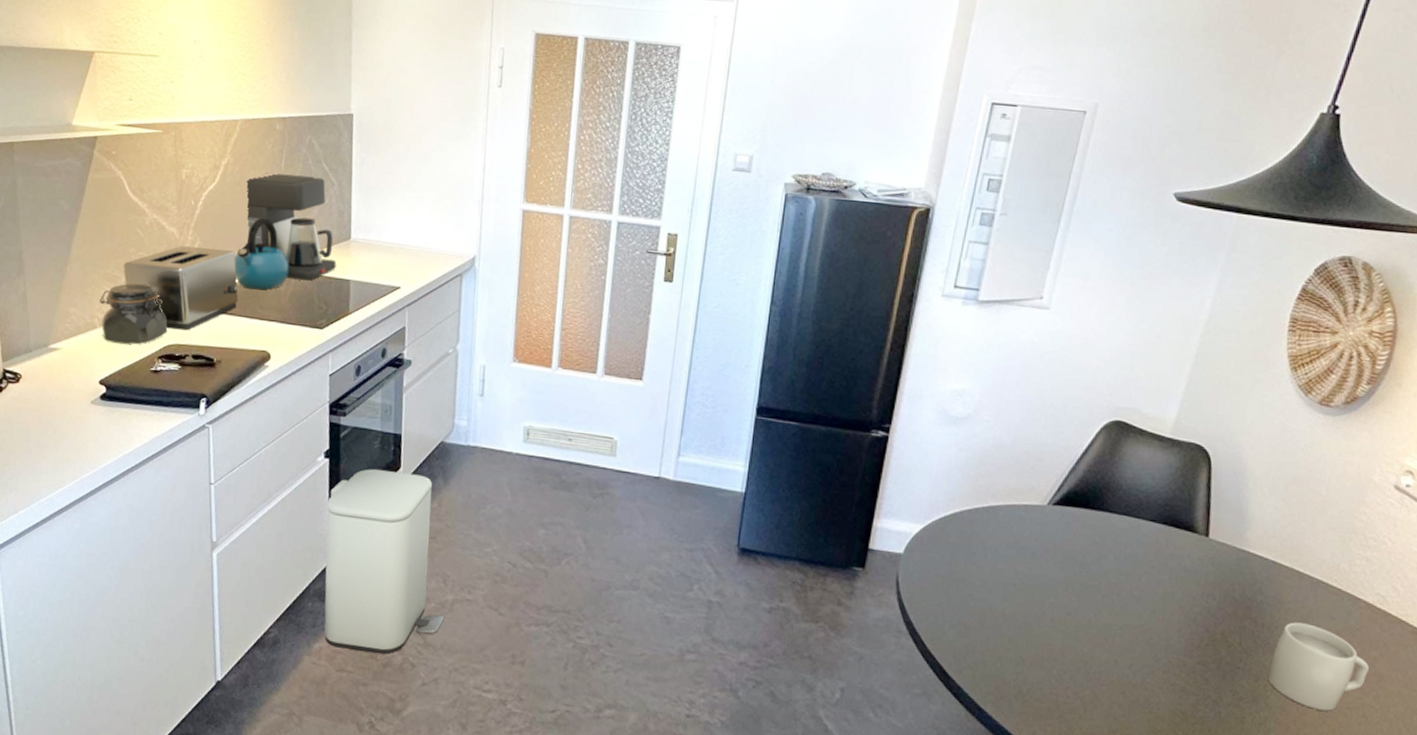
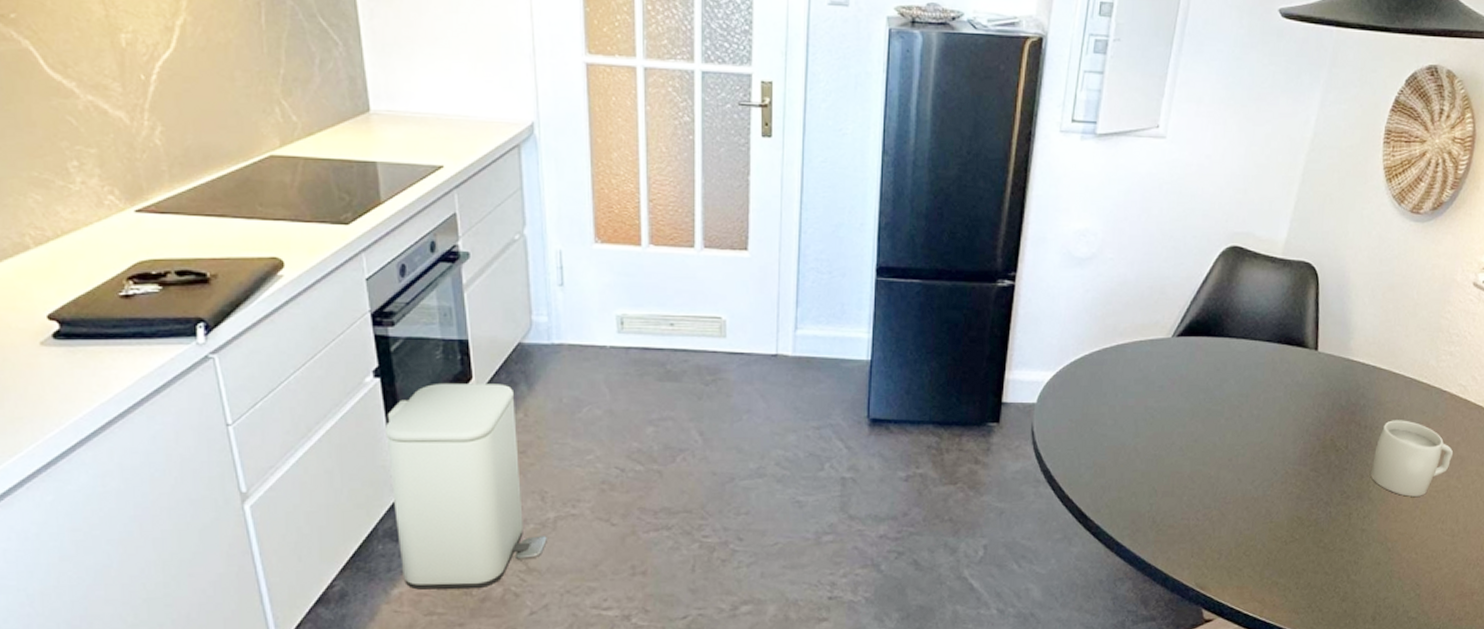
jar: present [99,283,168,345] -> none [28,186,135,265]
toaster: present [123,246,238,331] -> none [54,134,228,241]
kettle: present [234,217,290,290] -> none [214,91,294,183]
coffee maker: present [238,173,337,281] -> none [215,33,355,167]

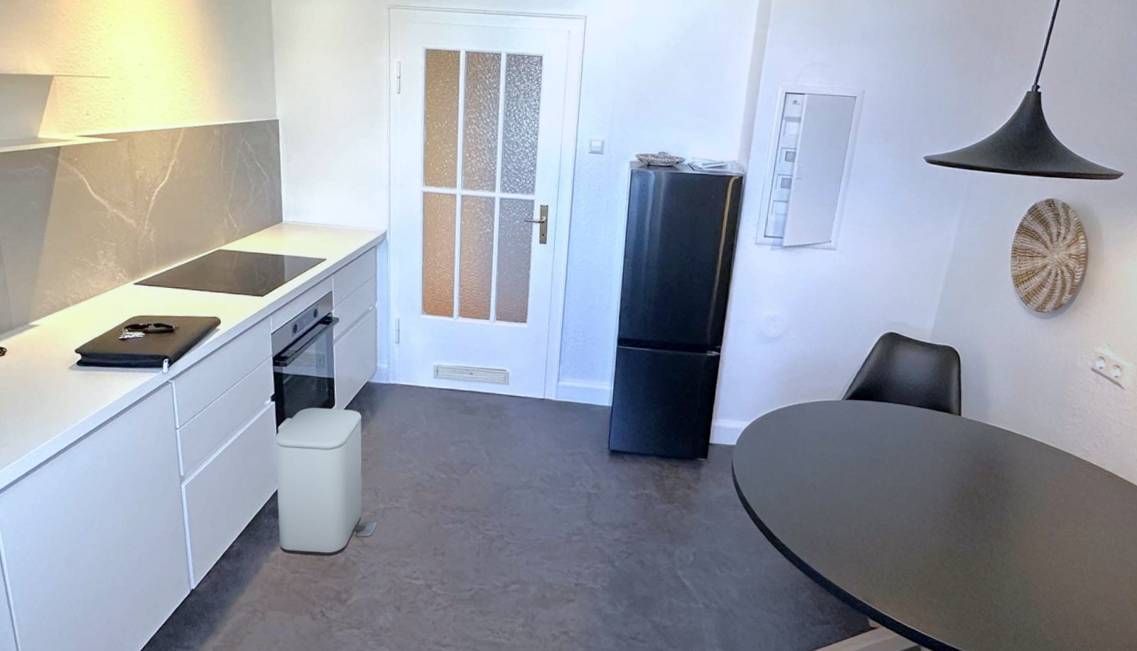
mug: present [1370,420,1454,497] -> none [1008,475,1080,540]

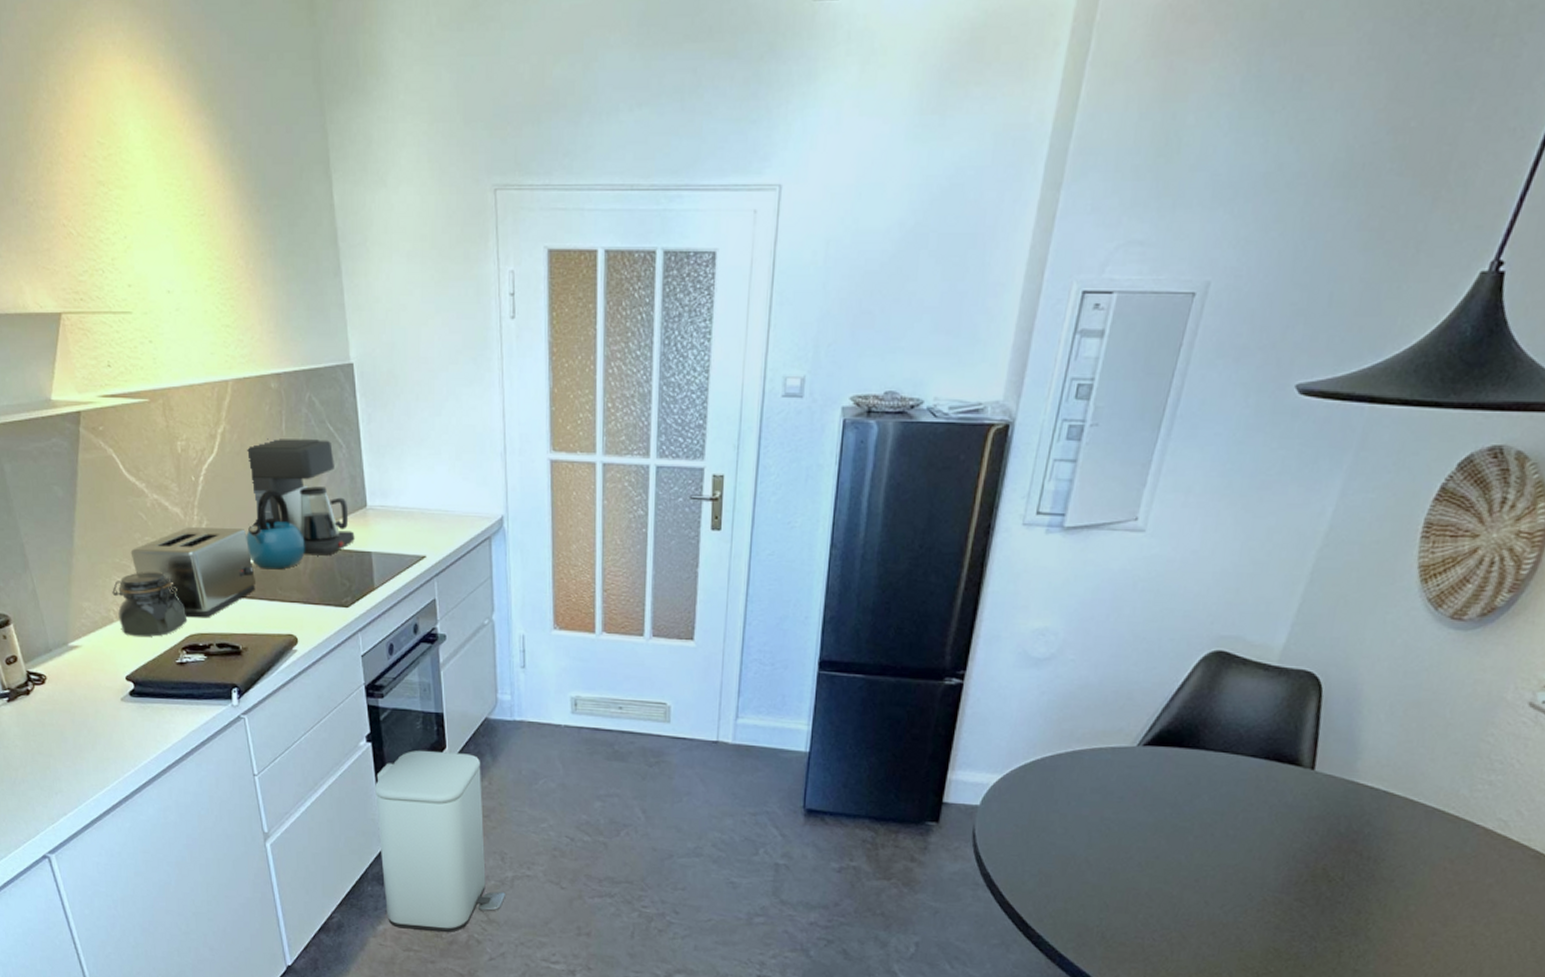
jar: none [71,267,132,318] -> present [112,571,188,637]
toaster: none [90,234,190,304] -> present [130,527,256,618]
kettle: none [185,208,233,268] -> present [246,490,306,570]
coffee maker: none [188,171,272,258] -> present [247,438,355,556]

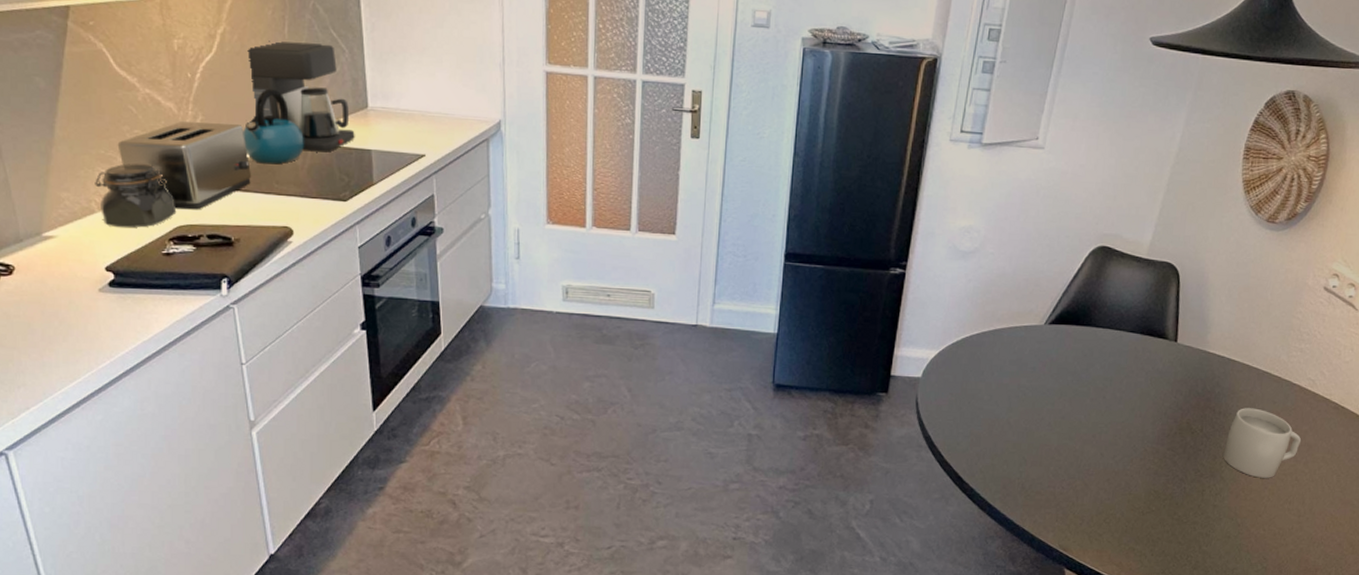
pedal bin: present [374,750,505,932] -> none [367,336,497,512]
mug: none [1370,853,1484,941] -> present [1223,408,1302,478]

